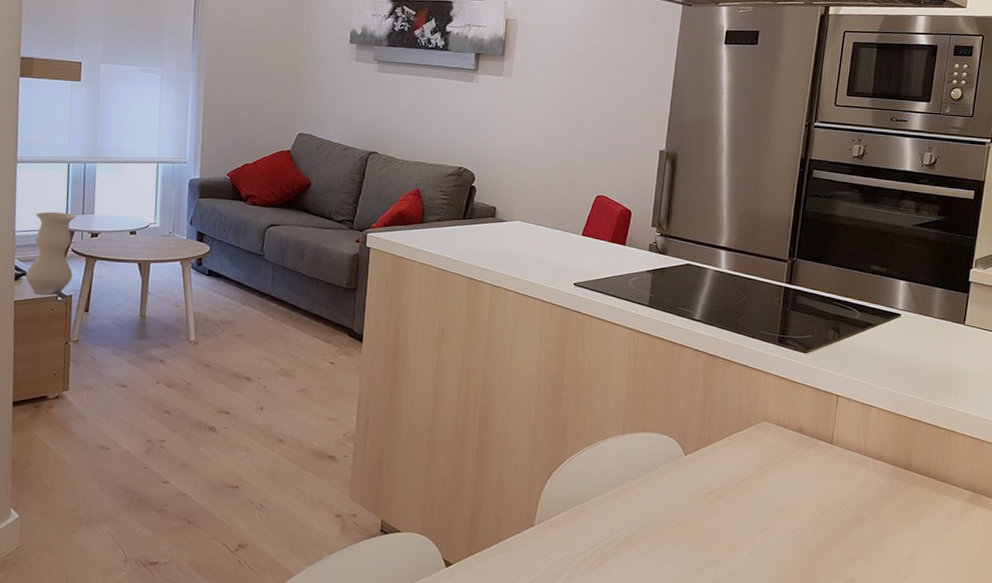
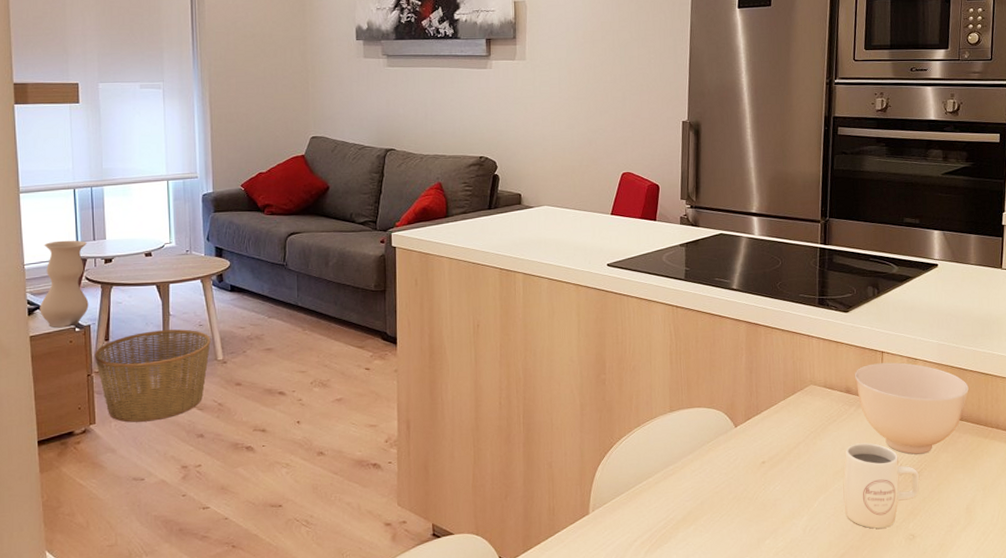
basket: none [73,306,185,393] -> present [94,329,211,422]
mug: none [786,483,864,570] -> present [843,443,920,529]
bowl: none [808,406,921,500] -> present [855,362,969,455]

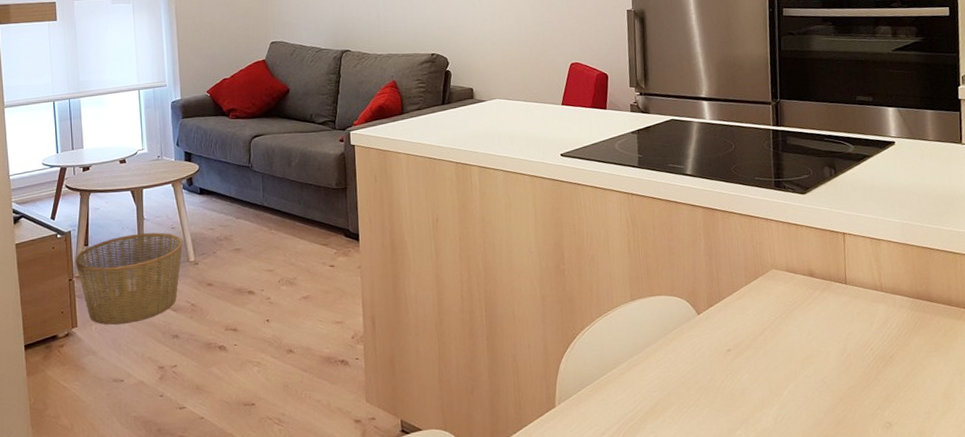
vase: present [40,240,89,328] -> none [24,150,69,236]
mug: present [843,443,920,529] -> none [812,327,893,417]
bowl: present [855,362,969,455] -> none [817,243,937,339]

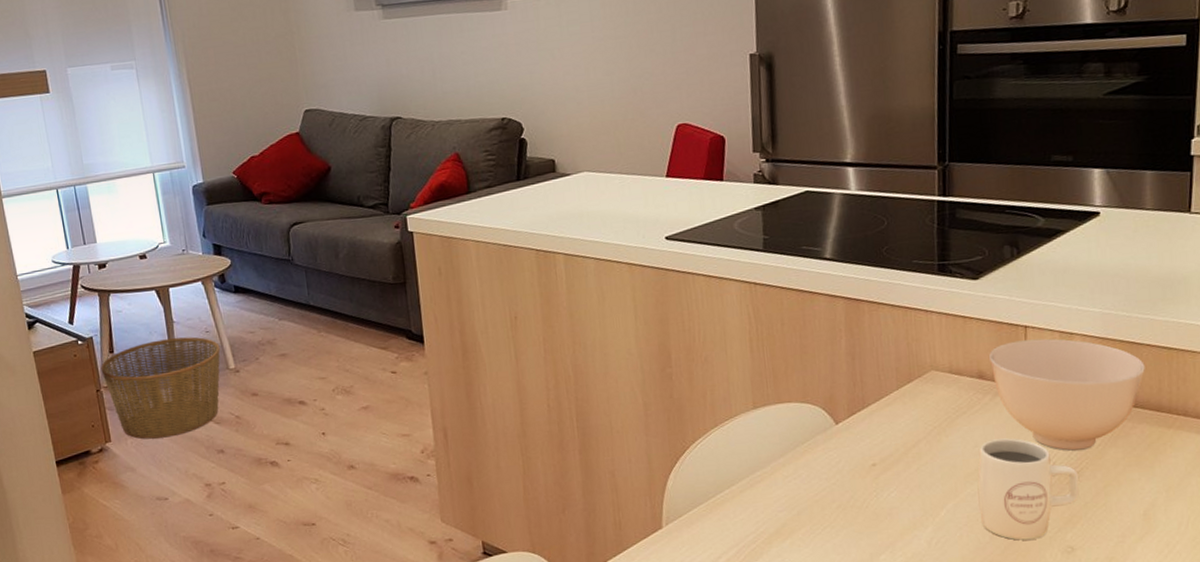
mug: none [812,327,893,417] -> present [977,438,1080,541]
bowl: none [817,243,937,339] -> present [989,338,1145,451]

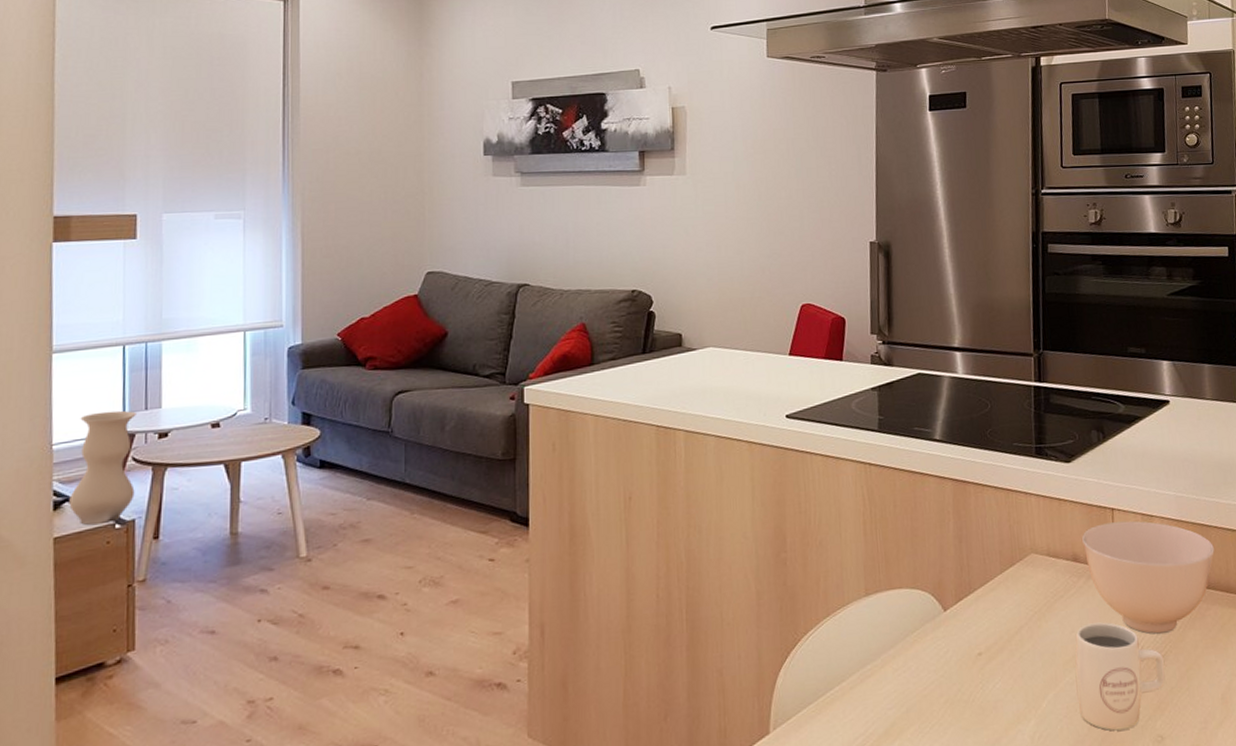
vase: none [34,245,89,342] -> present [69,410,136,526]
basket: present [101,337,220,439] -> none [138,519,292,646]

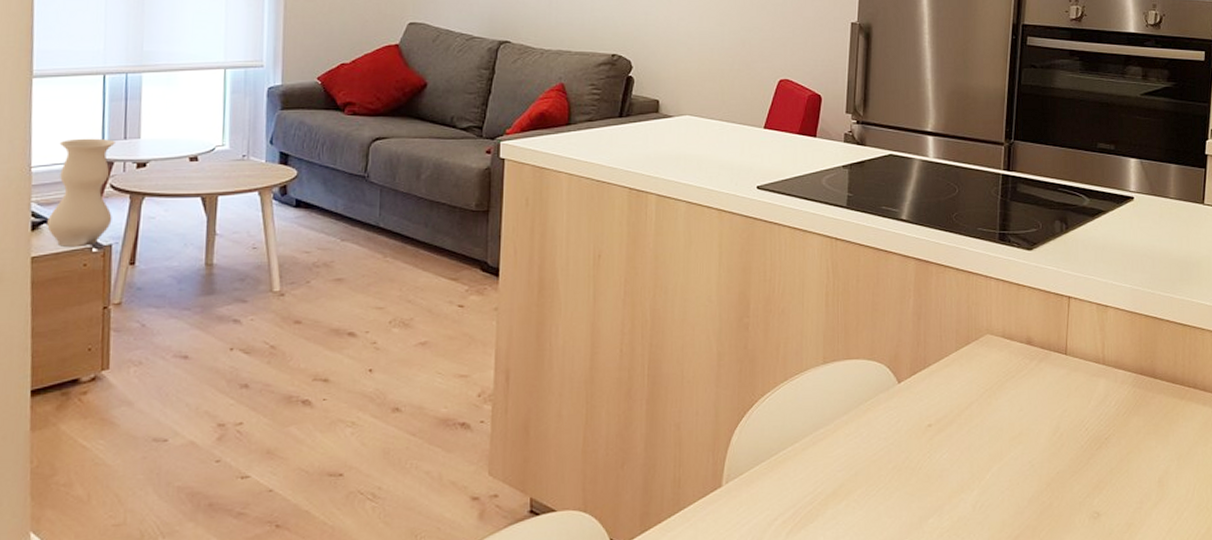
mug: present [1075,622,1166,731] -> none [1020,403,1107,505]
bowl: present [1082,521,1215,634] -> none [1037,309,1164,418]

